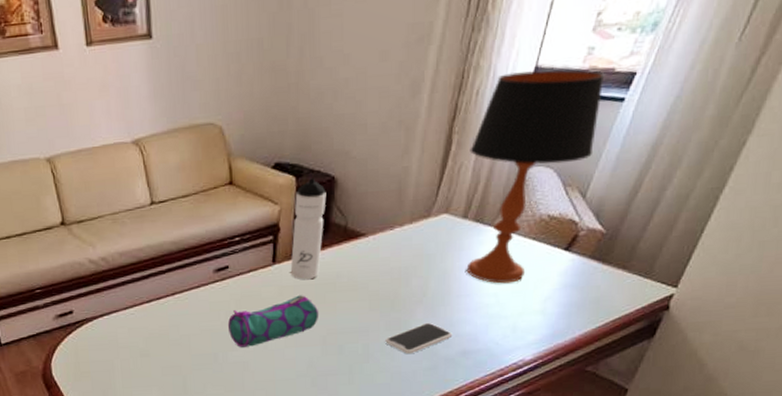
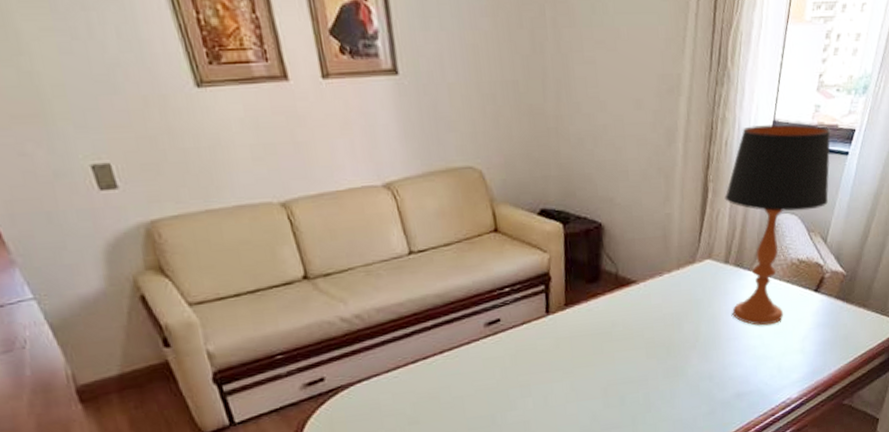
pencil case: present [228,295,319,347] -> none [504,346,598,406]
water bottle: present [290,178,327,280] -> none [563,224,595,331]
smartphone: present [385,322,453,355] -> none [664,367,726,401]

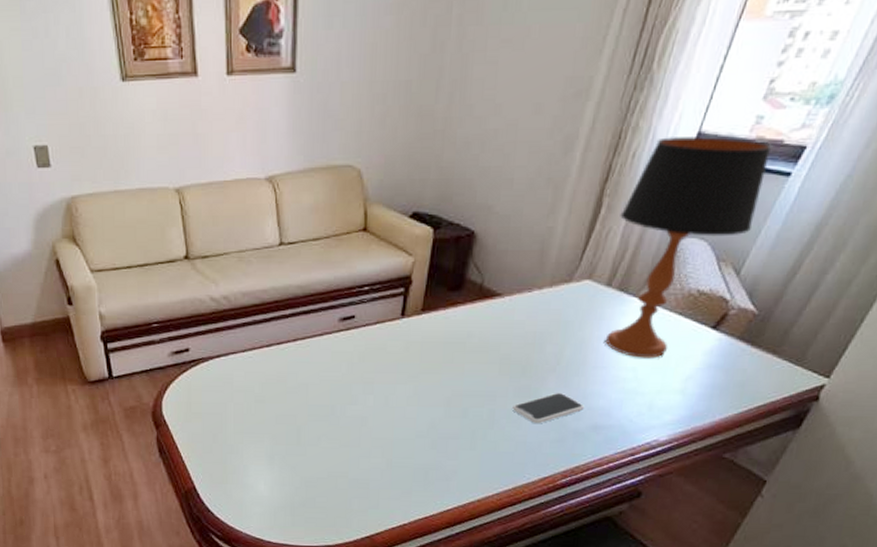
smartphone: none [664,367,726,401] -> present [512,392,585,424]

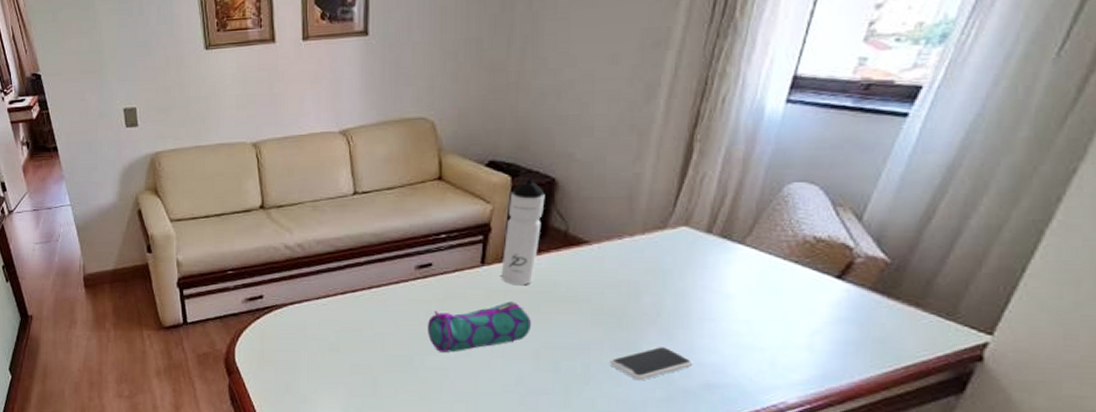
pencil case: none [349,352,446,402] -> present [428,301,532,353]
water bottle: none [419,231,464,337] -> present [500,178,545,286]
table lamp: present [605,135,773,358] -> none [710,79,882,310]

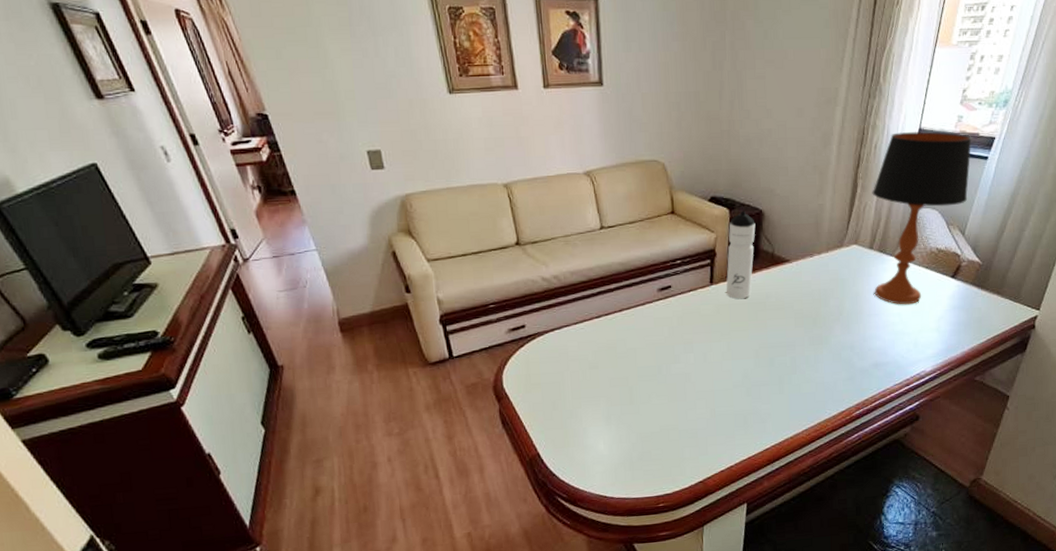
pencil case: present [428,301,532,353] -> none [671,313,752,360]
smartphone: present [610,346,694,381] -> none [809,338,866,367]
table lamp: none [710,79,882,310] -> present [872,131,972,305]

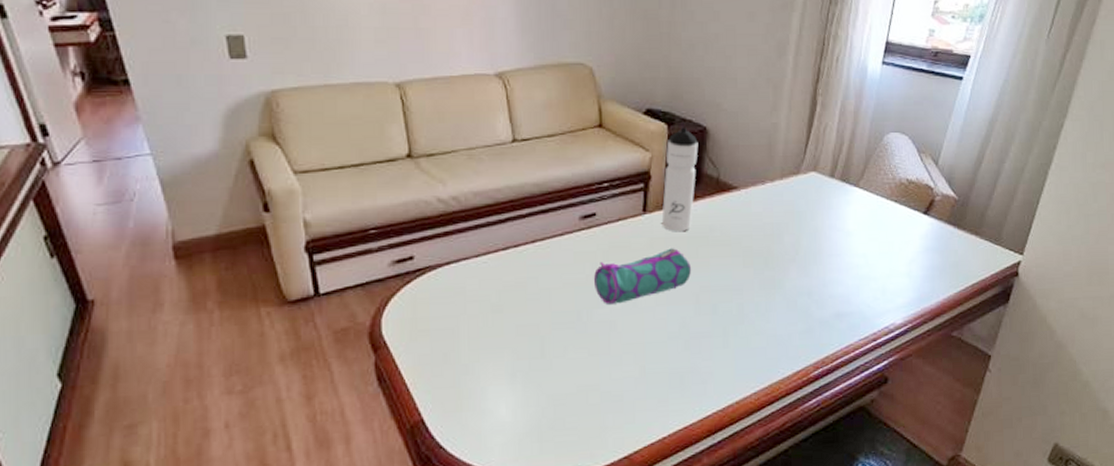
pencil case: none [671,313,752,360] -> present [594,248,692,304]
table lamp: present [872,131,972,305] -> none [833,44,945,245]

